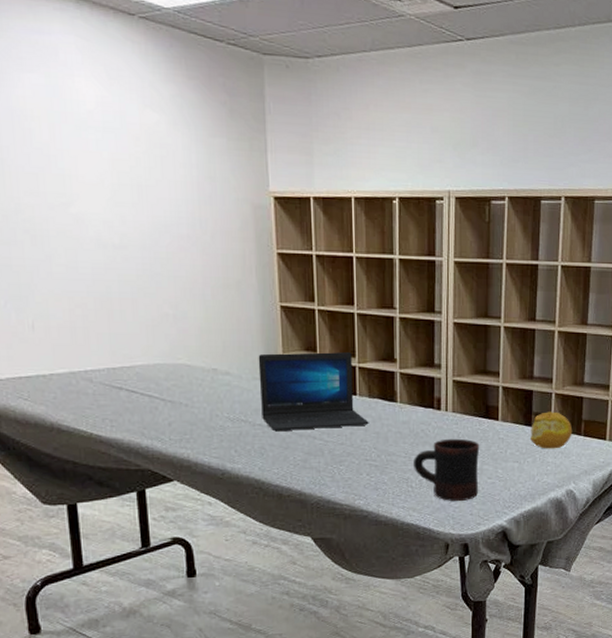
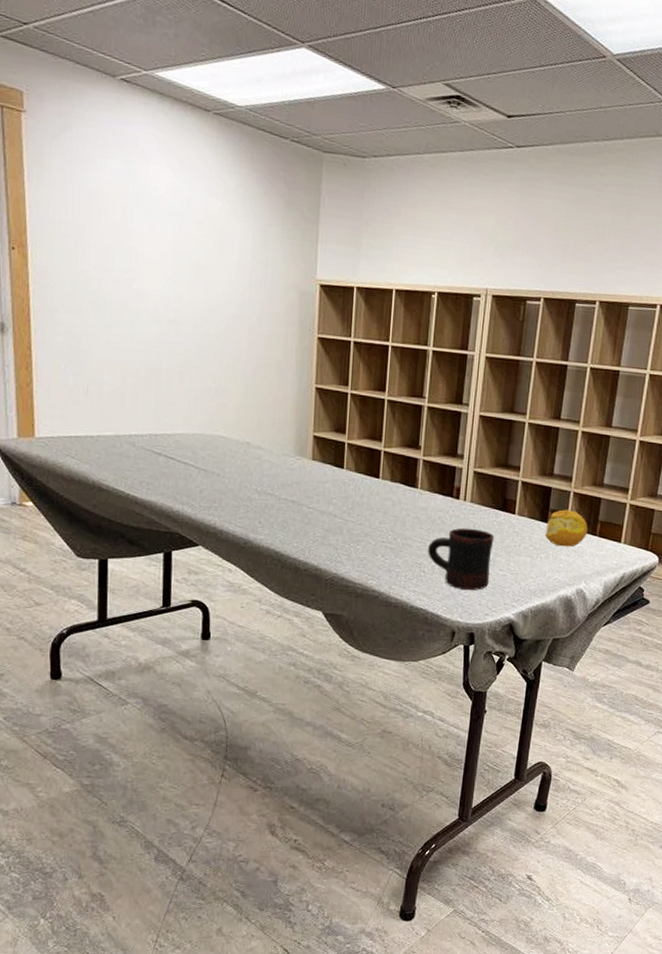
laptop: present [258,352,369,432] -> none [288,431,389,509]

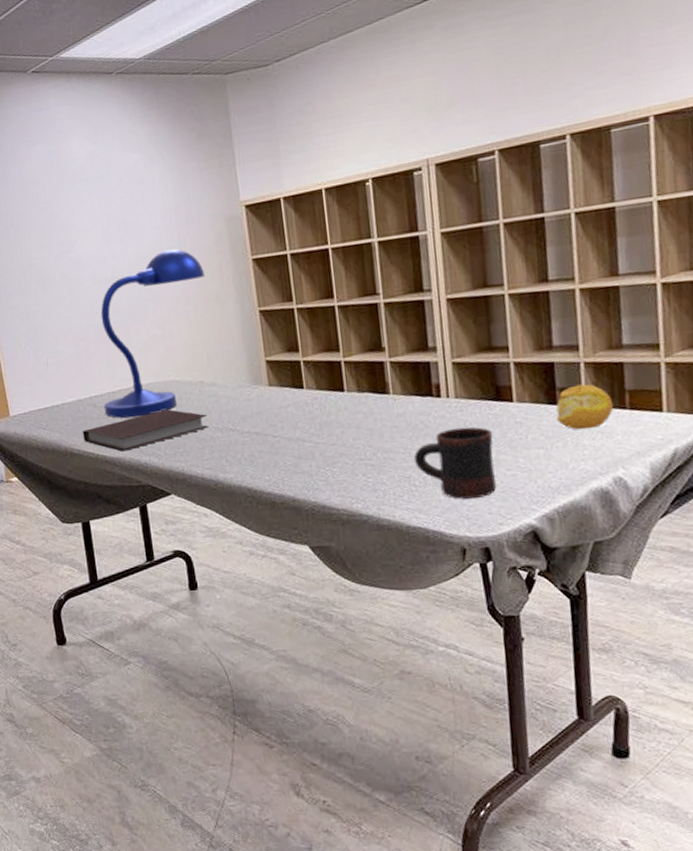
notebook: none [115,462,248,496] -> present [83,409,209,452]
desk lamp: none [143,306,269,465] -> present [100,248,204,418]

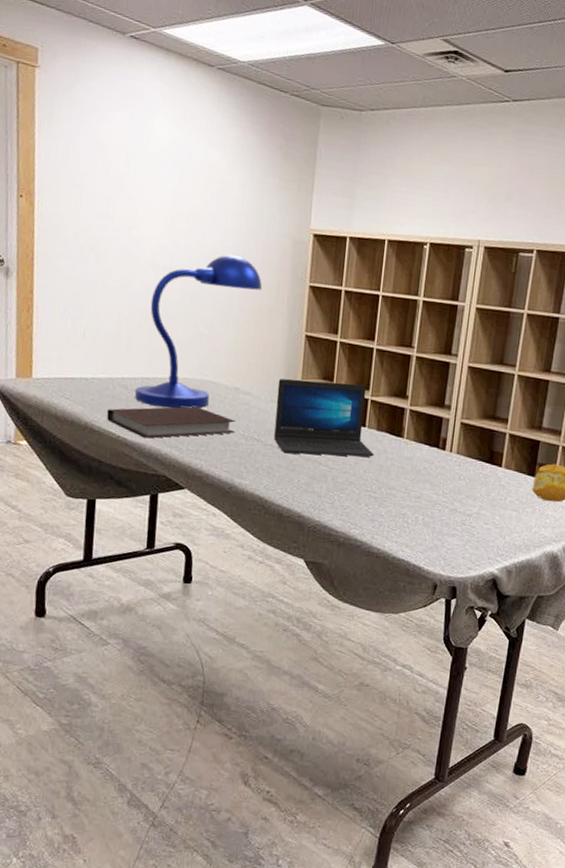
laptop: none [241,347,361,438] -> present [274,378,374,457]
mug: present [414,426,496,500] -> none [412,479,480,544]

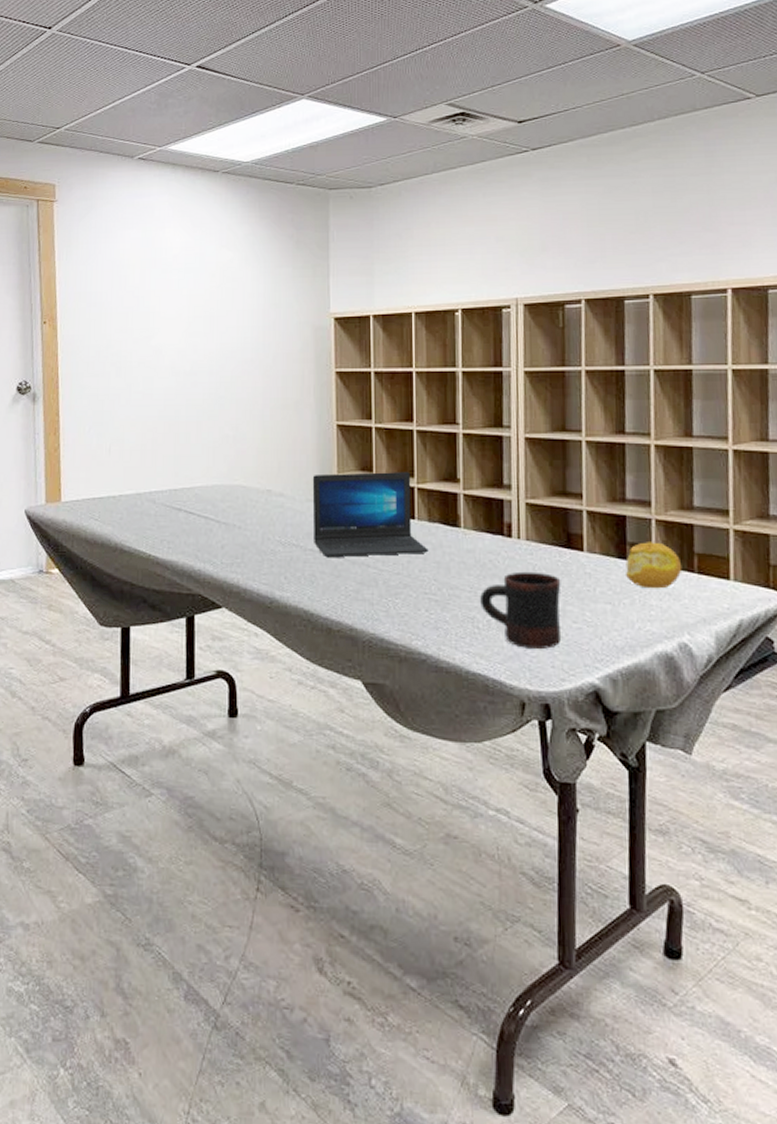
notebook: present [107,406,236,438] -> none [137,515,272,554]
desk lamp: present [135,254,262,409] -> none [164,350,285,520]
mug: none [412,479,480,544] -> present [480,571,561,650]

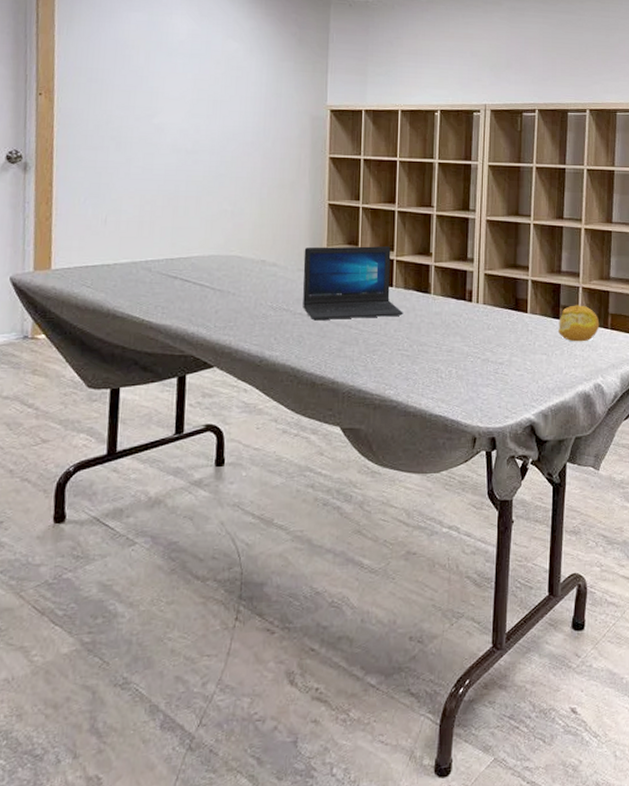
mug: present [480,571,561,650] -> none [444,330,509,394]

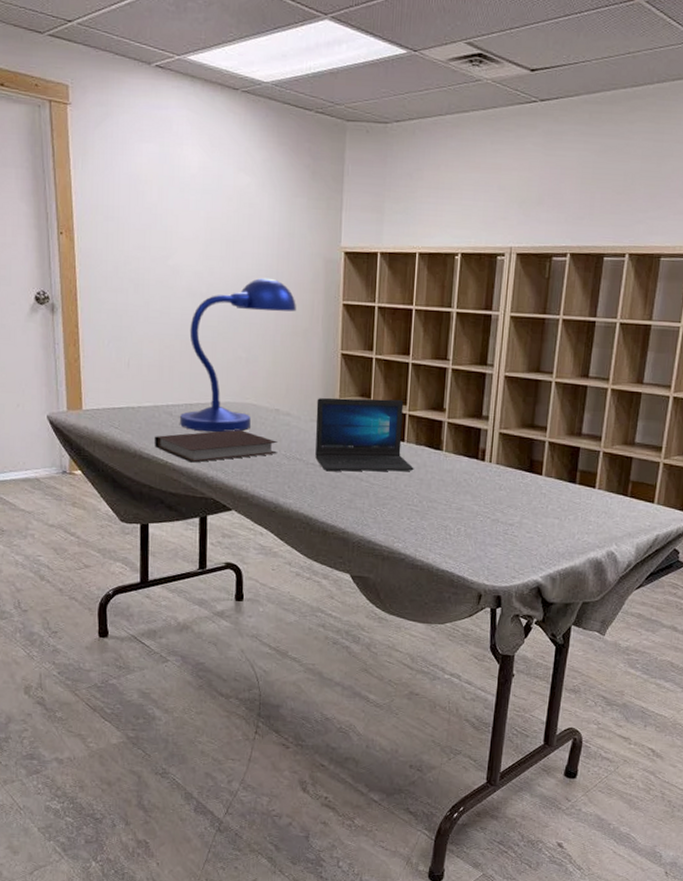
notebook: none [130,283,264,319] -> present [155,430,278,463]
desk lamp: none [159,134,283,287] -> present [180,277,296,433]
fruit: present [557,305,600,342] -> none [572,470,619,509]

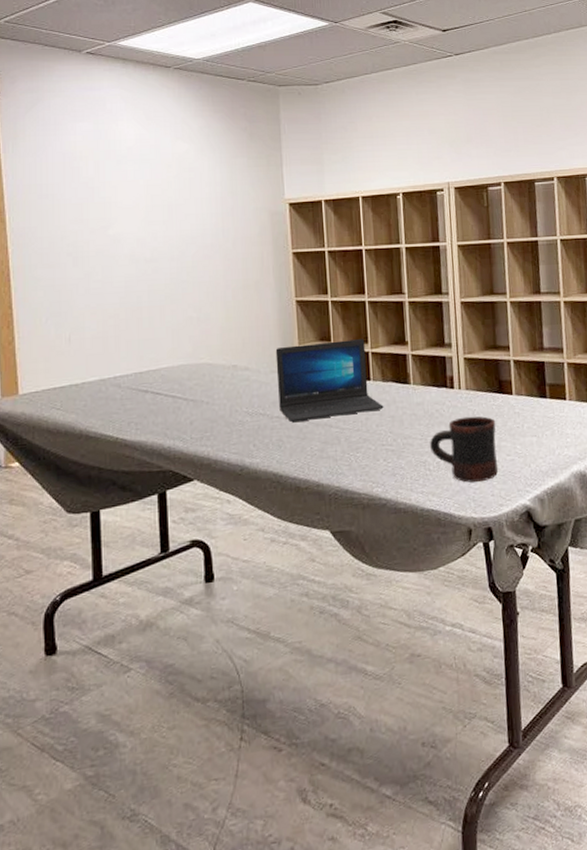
notebook: present [155,430,278,463] -> none [102,392,239,435]
desk lamp: present [180,277,296,433] -> none [130,236,245,400]
mug: none [453,490,521,554] -> present [430,416,498,483]

